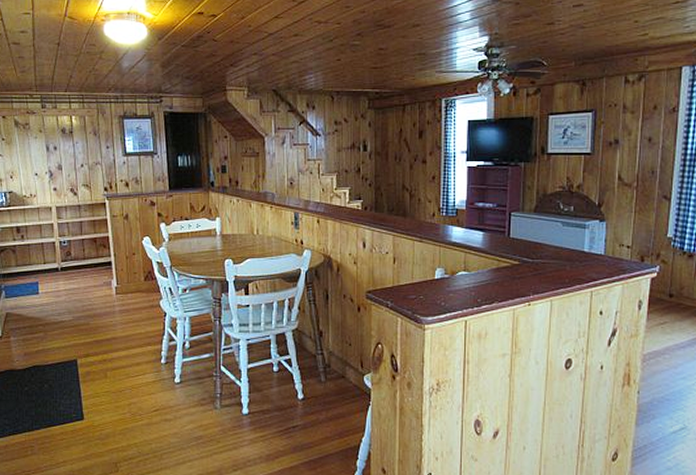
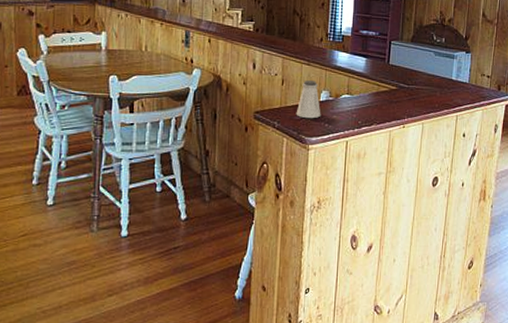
saltshaker: none [409,258,437,298] -> present [296,80,321,119]

